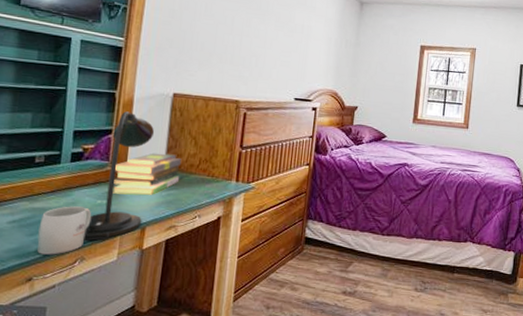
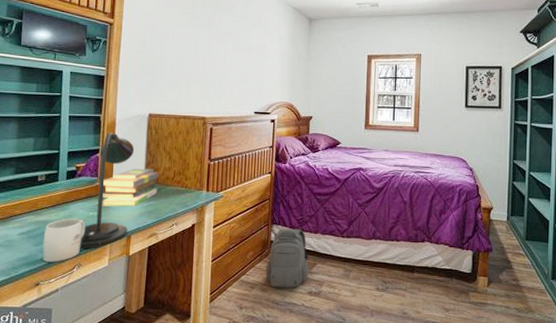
backpack: none [297,224,346,287] -> present [265,228,310,288]

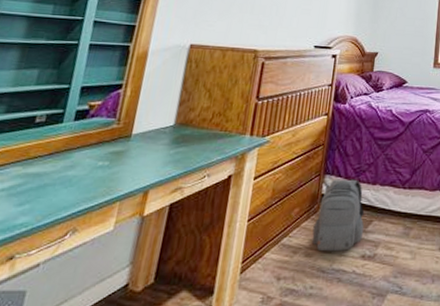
mug: present [42,218,86,262] -> none [24,169,91,227]
desk lamp: present [80,132,135,249] -> none [78,64,168,208]
books: present [102,168,159,207] -> none [116,107,195,155]

